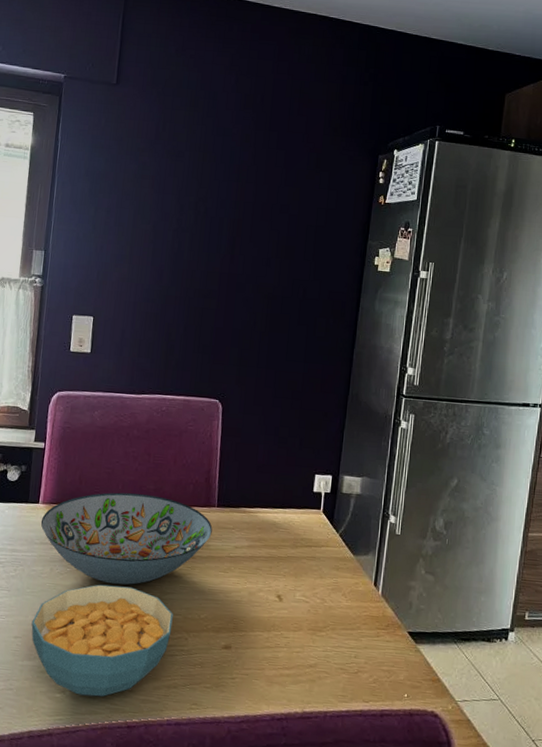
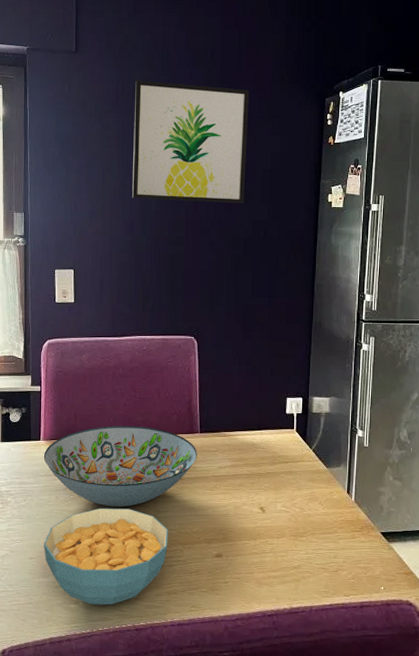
wall art: none [164,119,299,259] -> present [132,80,249,203]

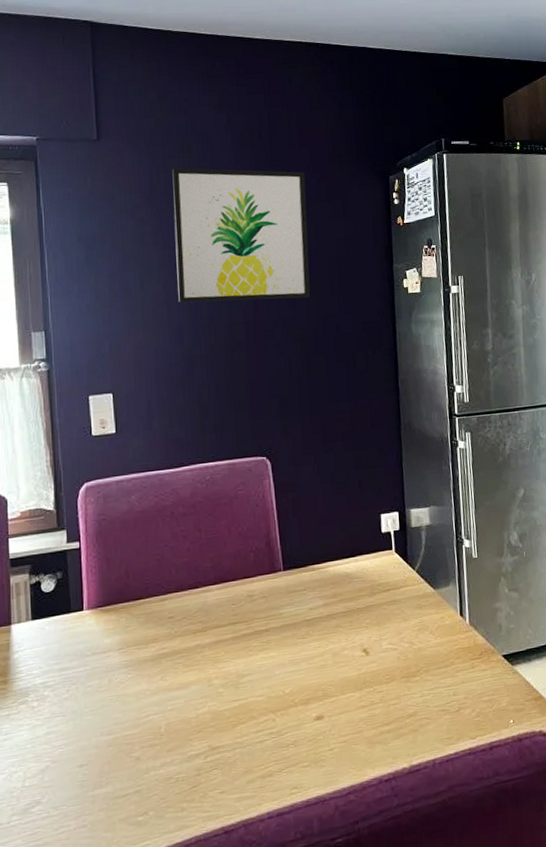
decorative bowl: present [43,426,197,507] -> none [89,573,283,681]
cereal bowl: present [44,508,168,606] -> none [96,678,256,812]

